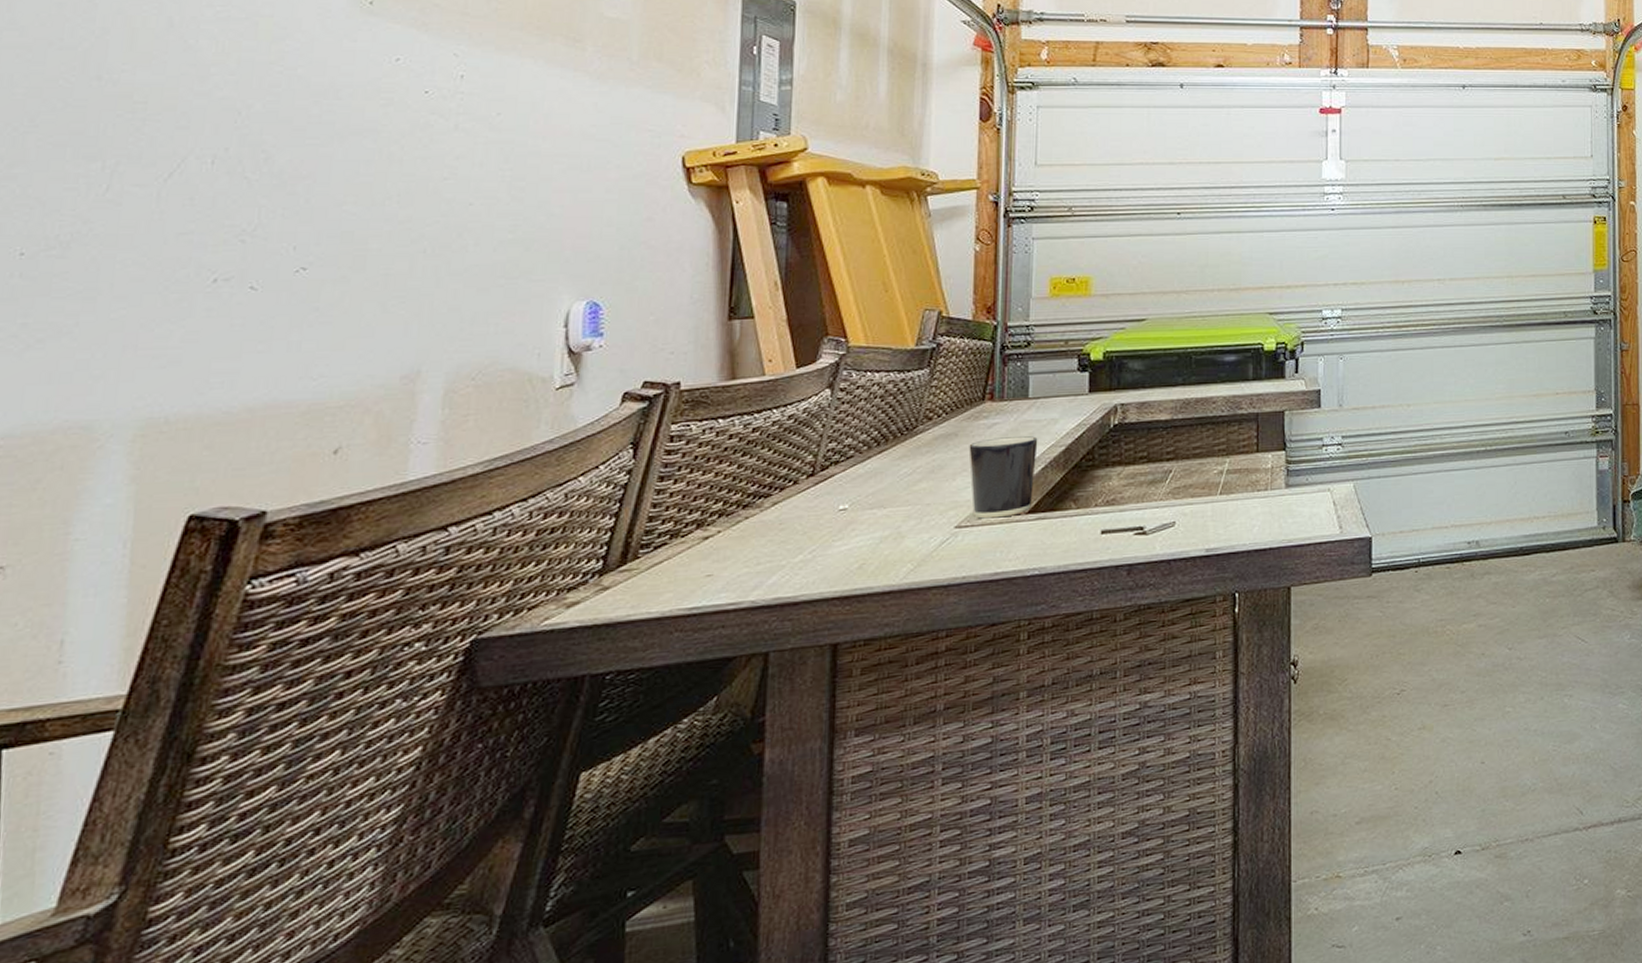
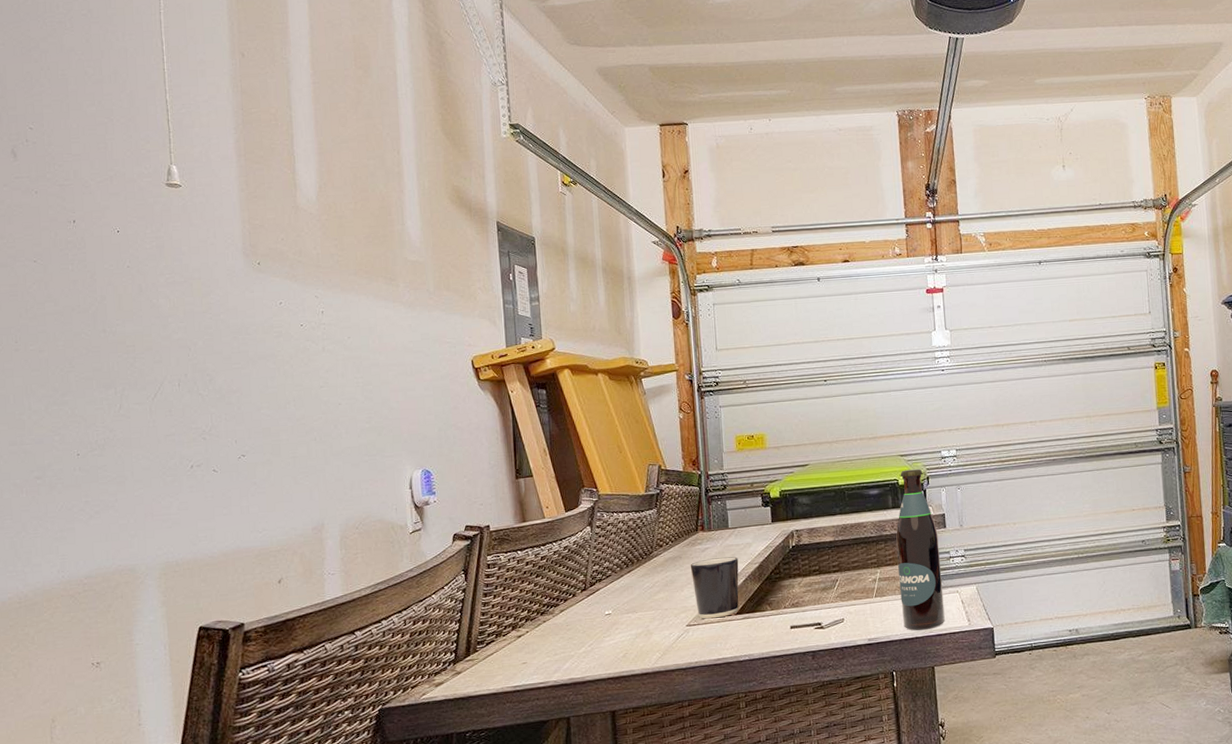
bottle: none [1253,331,1310,541] -> present [896,469,945,632]

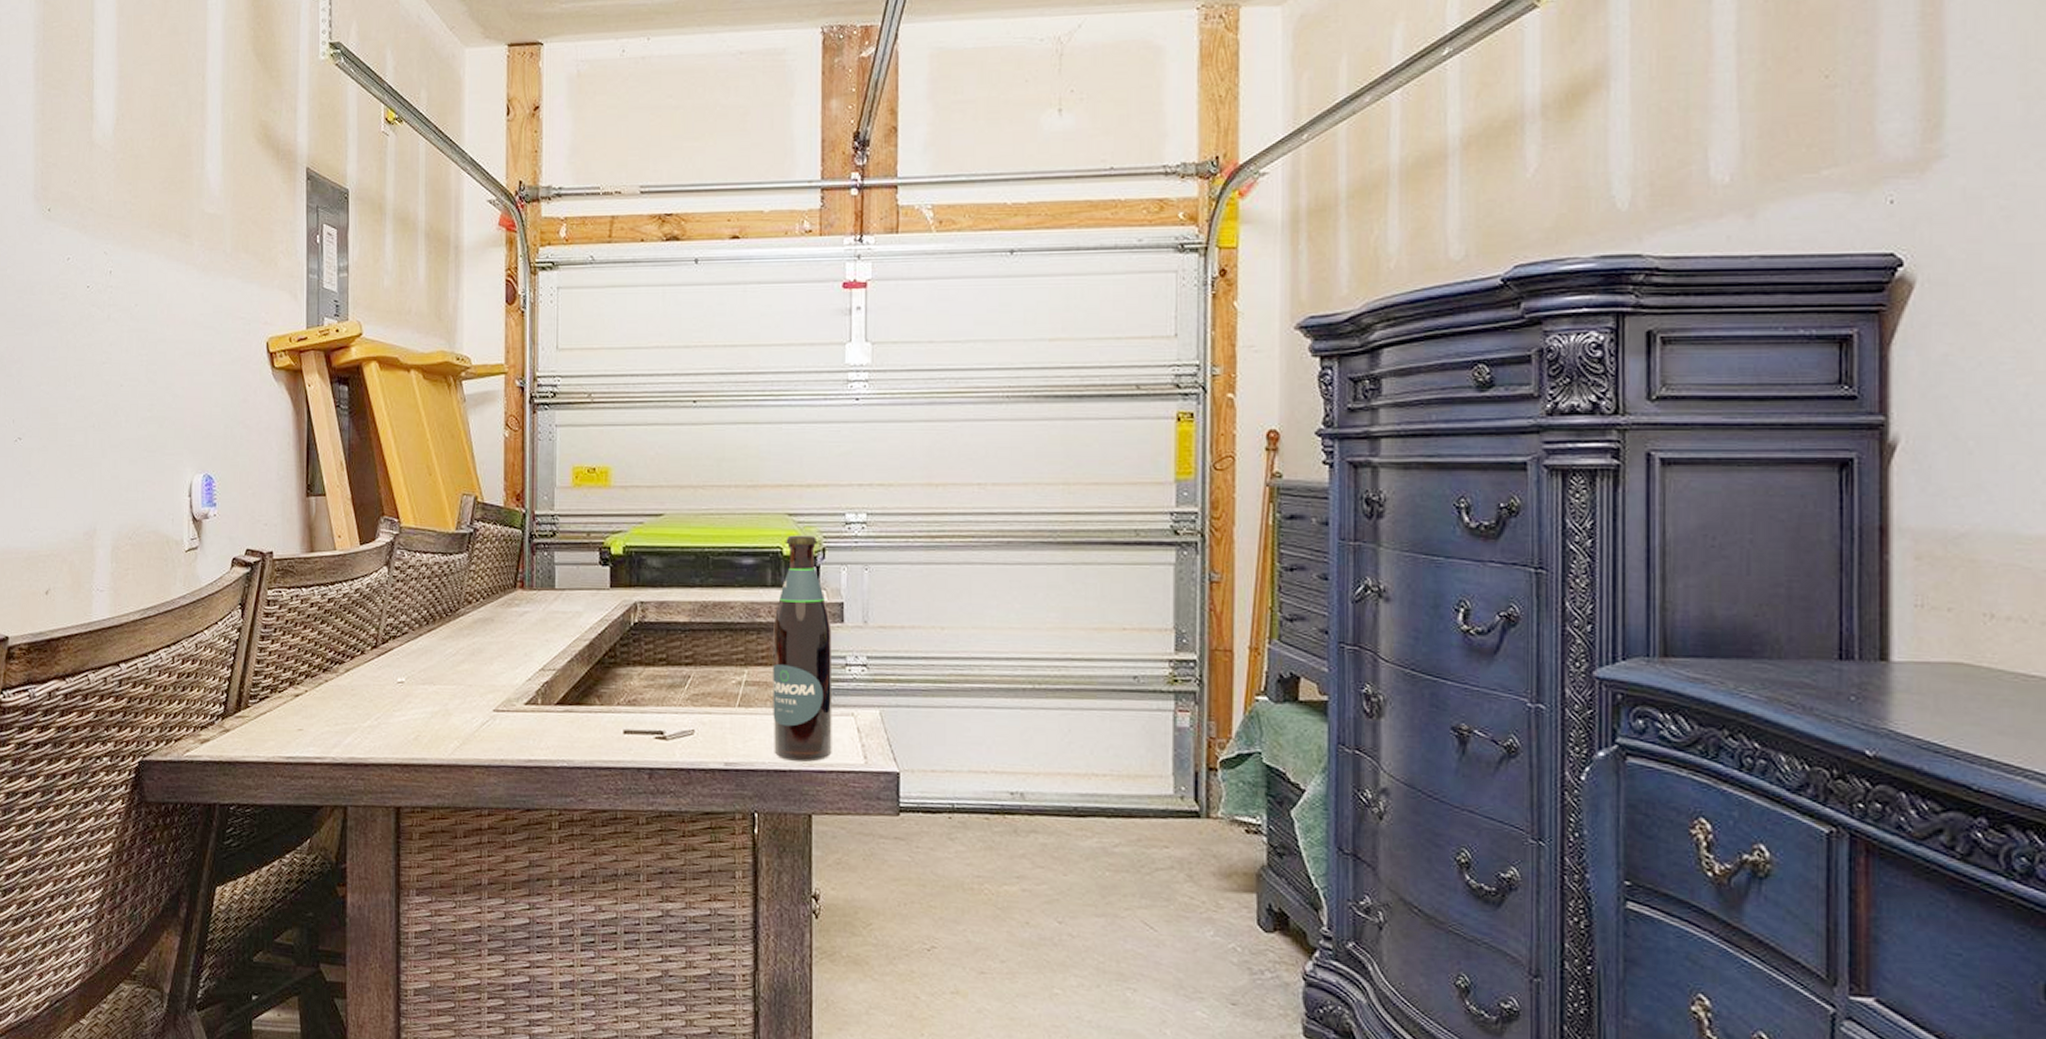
mug: present [690,556,739,619] -> none [503,626,564,706]

